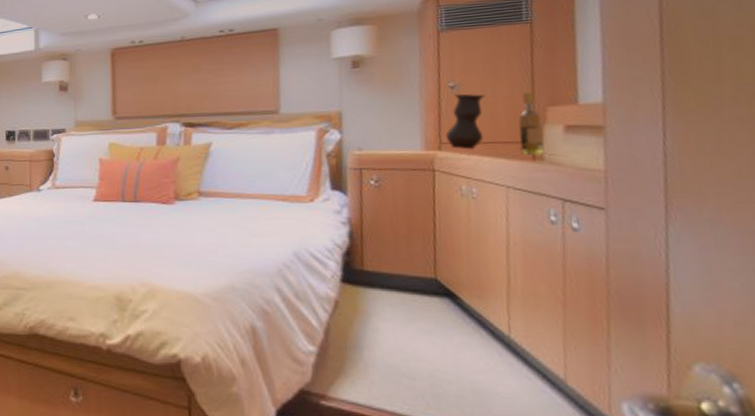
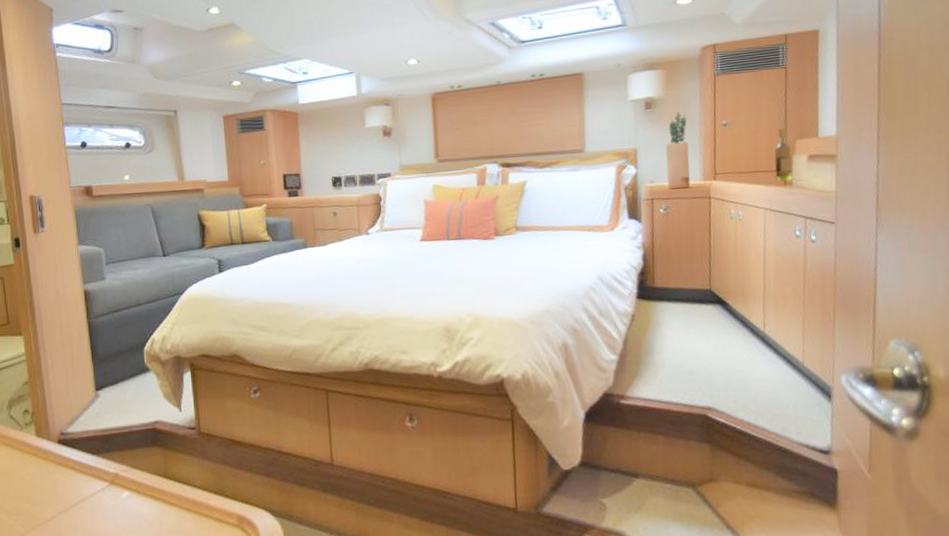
vase: none [376,72,409,159] -> present [665,112,691,190]
vase: present [445,93,486,150] -> none [719,130,751,179]

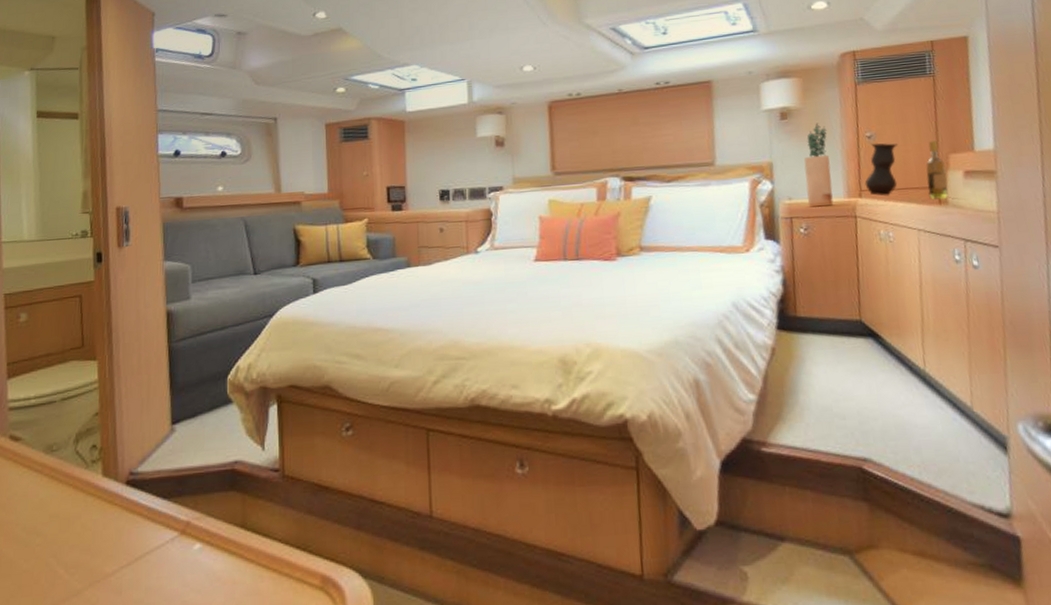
vase: none [719,130,751,179] -> present [864,143,898,196]

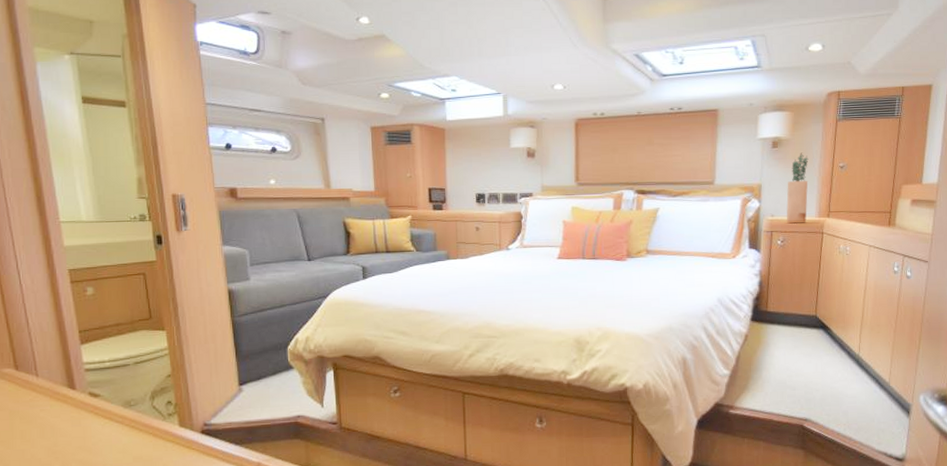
vase: present [864,143,898,196] -> none [833,172,864,217]
bottle: present [925,141,949,200] -> none [881,173,899,222]

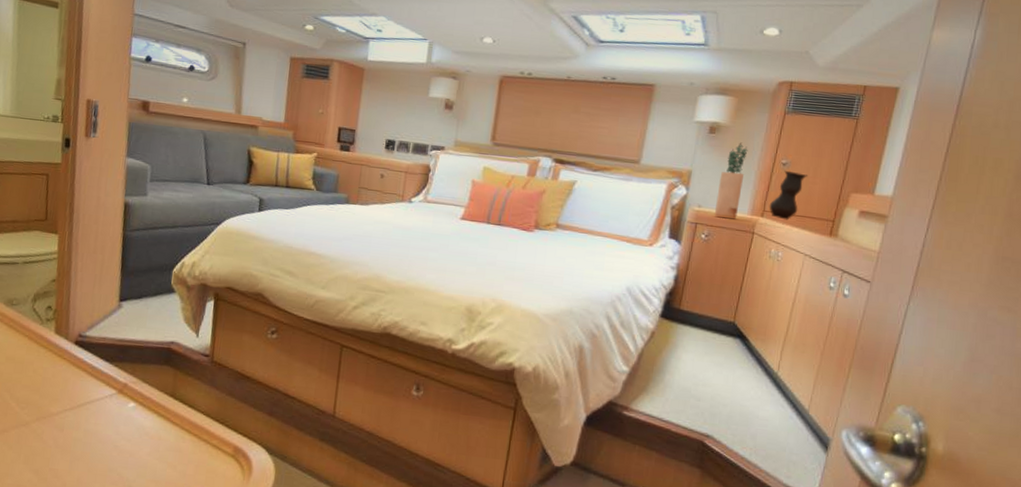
vase: none [833,172,864,217] -> present [769,170,809,220]

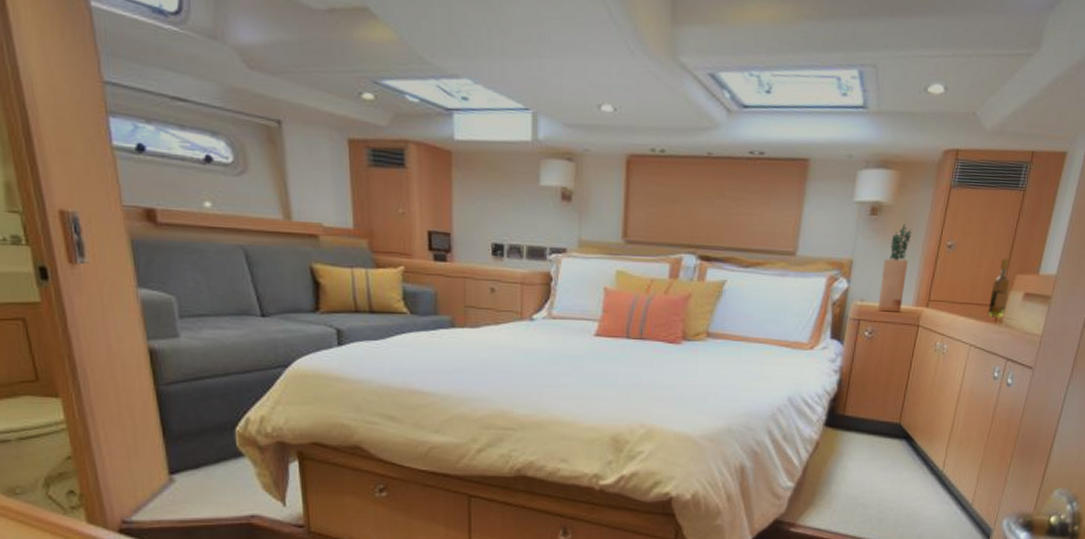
vase: present [769,170,809,220] -> none [934,253,974,309]
bottle: none [822,178,846,232] -> present [987,259,1011,318]

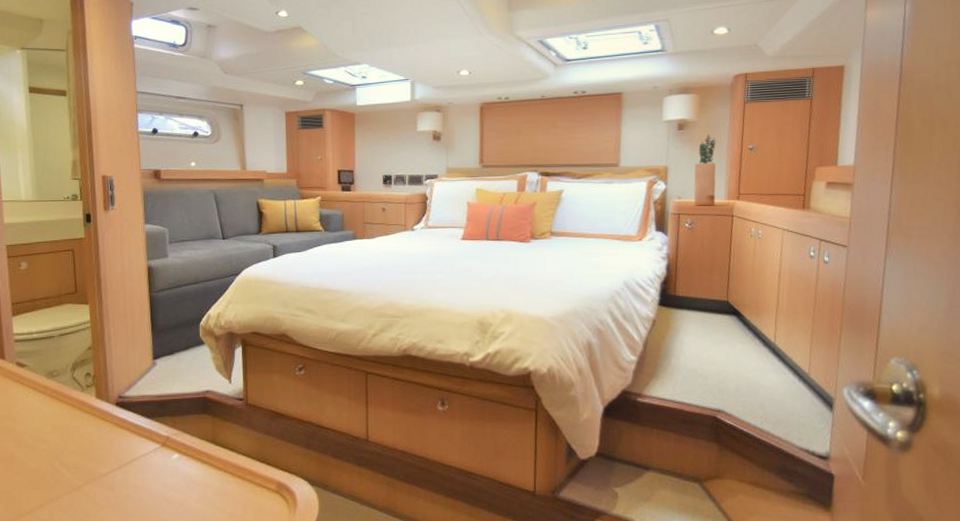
bottle: present [987,259,1011,318] -> none [794,155,813,205]

